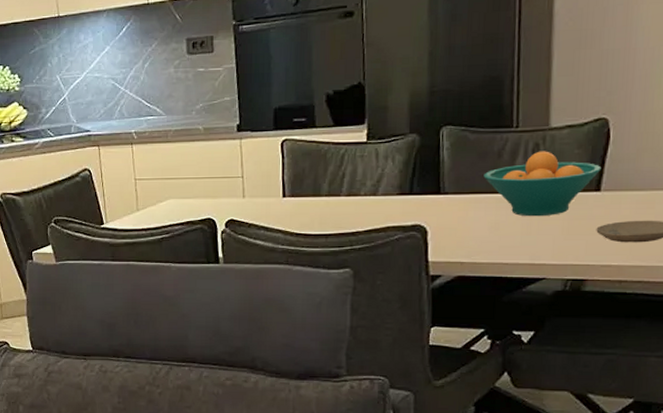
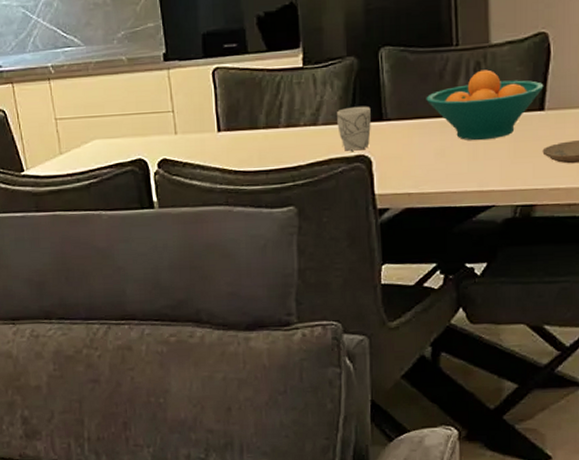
mug: none [396,179,429,220] -> present [337,106,371,151]

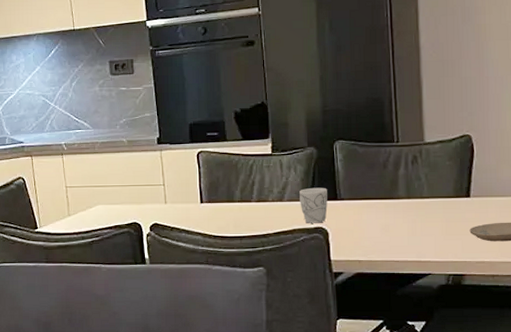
fruit bowl: present [426,69,544,141] -> none [373,162,469,220]

